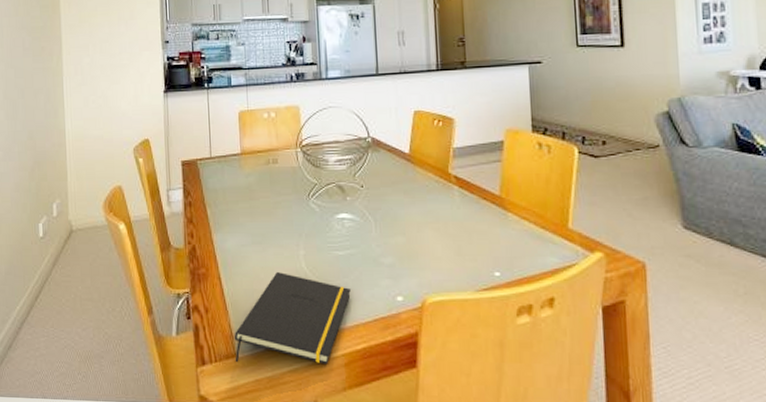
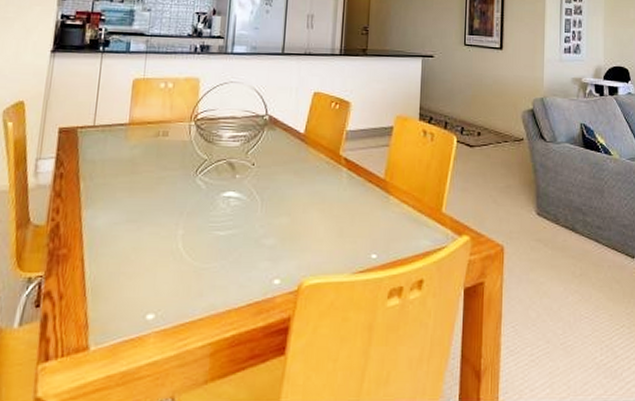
notepad: present [235,271,351,365] -> none [85,252,227,356]

